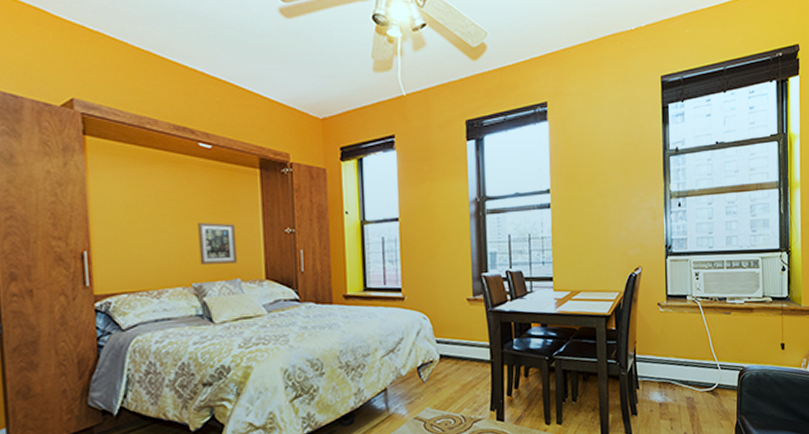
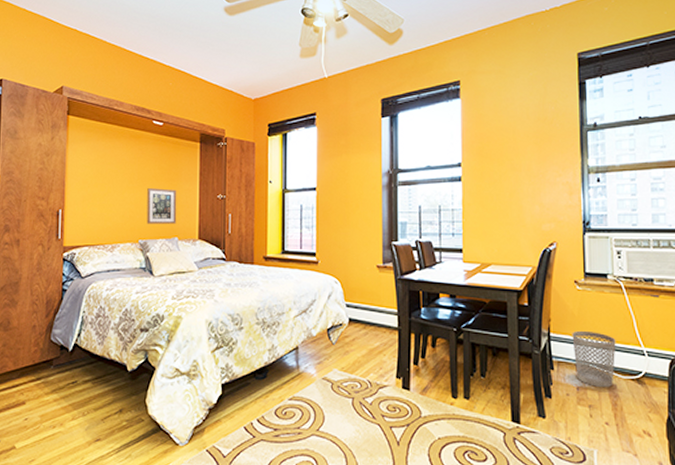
wastebasket: none [655,350,694,402] -> present [572,330,616,388]

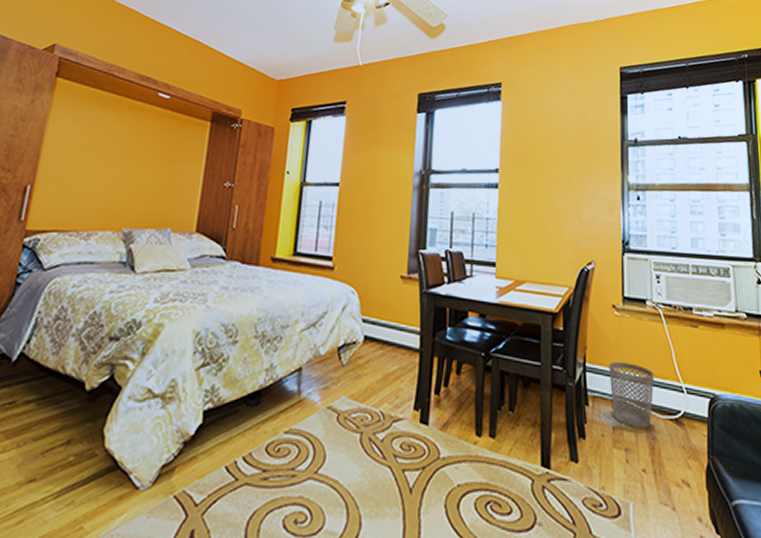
picture frame: present [147,188,177,224] -> none [135,169,177,212]

